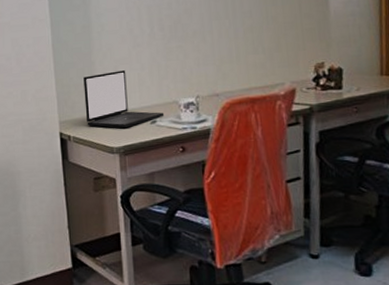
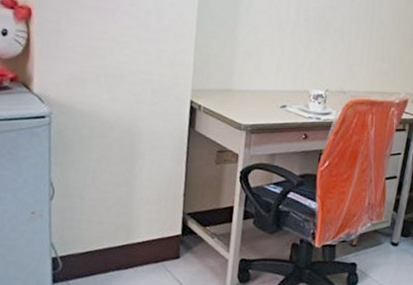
laptop: present [83,70,165,129] -> none [220,49,295,108]

